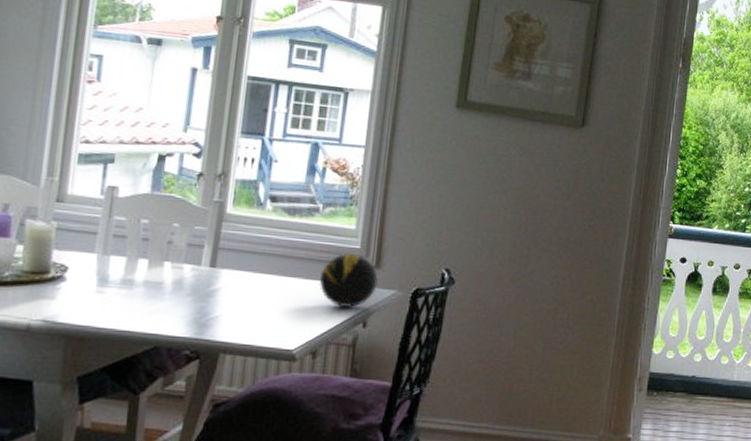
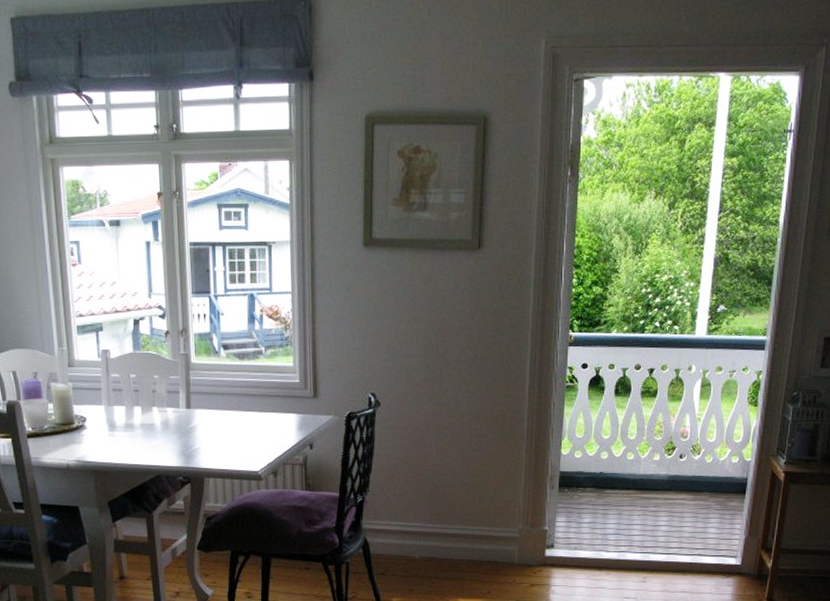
decorative orb: present [318,252,378,308] -> none [270,387,317,434]

